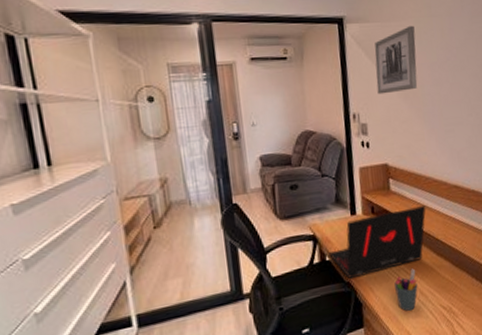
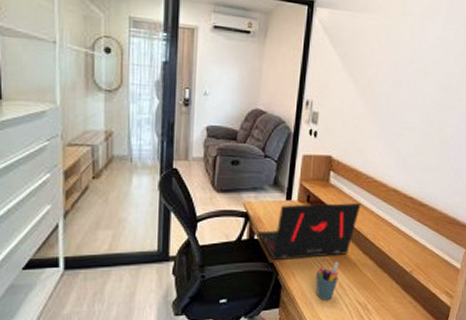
wall art: present [374,25,418,95] -> none [335,20,385,87]

